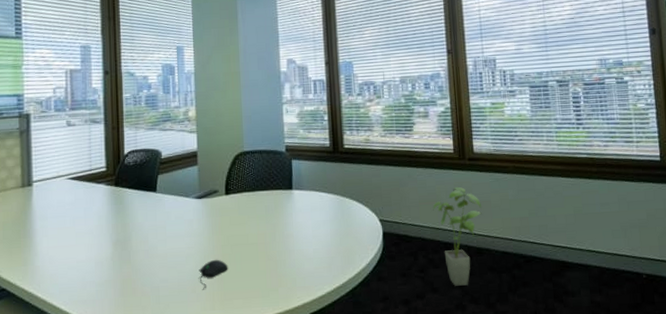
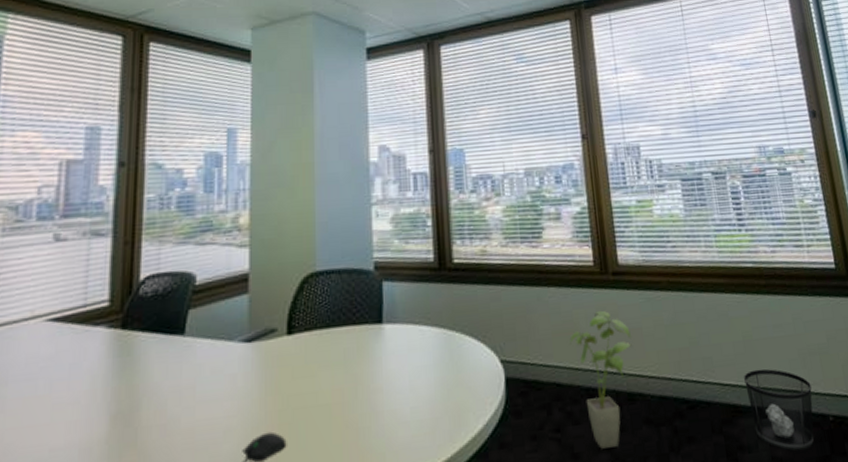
waste bin: none [572,236,630,299] -> present [743,368,815,452]

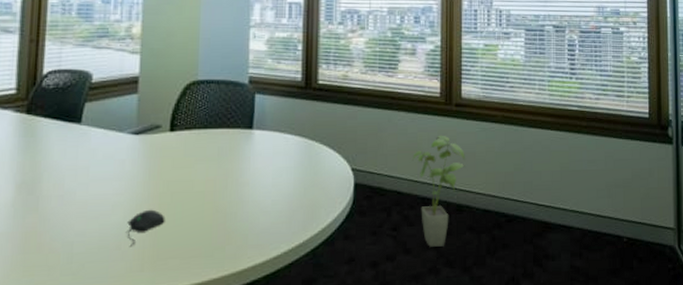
waste bin: present [743,368,815,452] -> none [556,195,613,263]

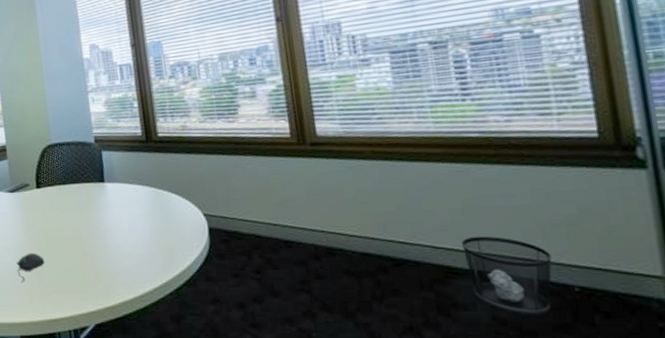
house plant: present [412,135,465,247] -> none [267,176,332,291]
waste bin: none [556,195,613,263] -> present [460,236,552,316]

